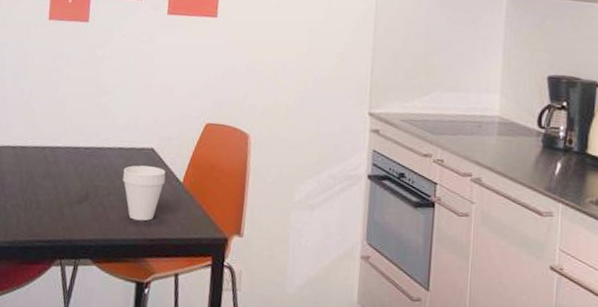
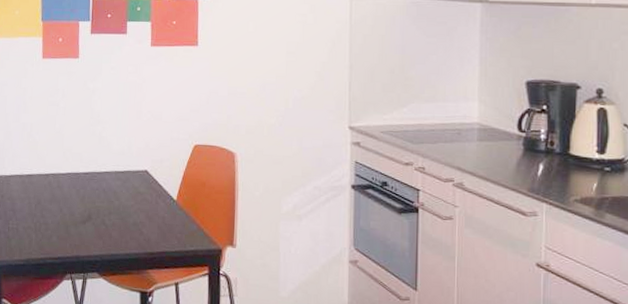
cup: present [123,165,166,221] -> none [121,186,160,237]

